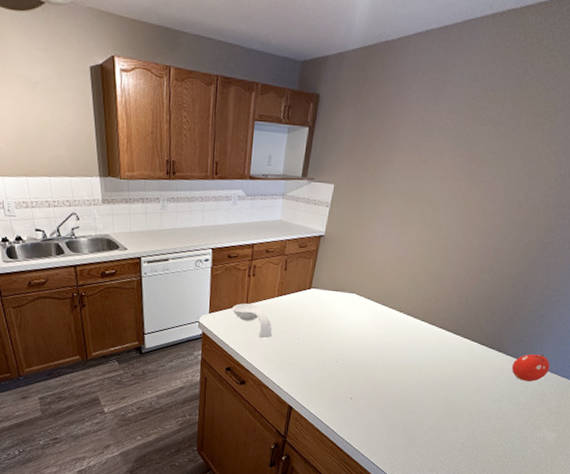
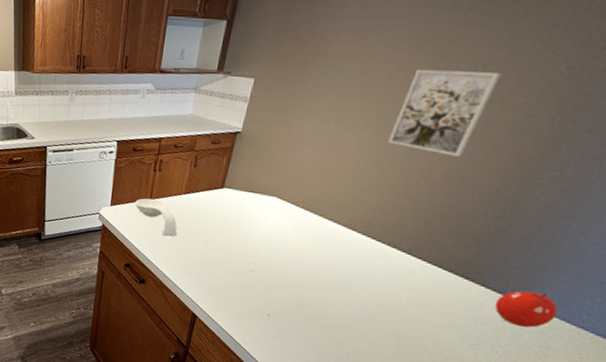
wall art: none [439,175,518,250] -> present [387,69,501,157]

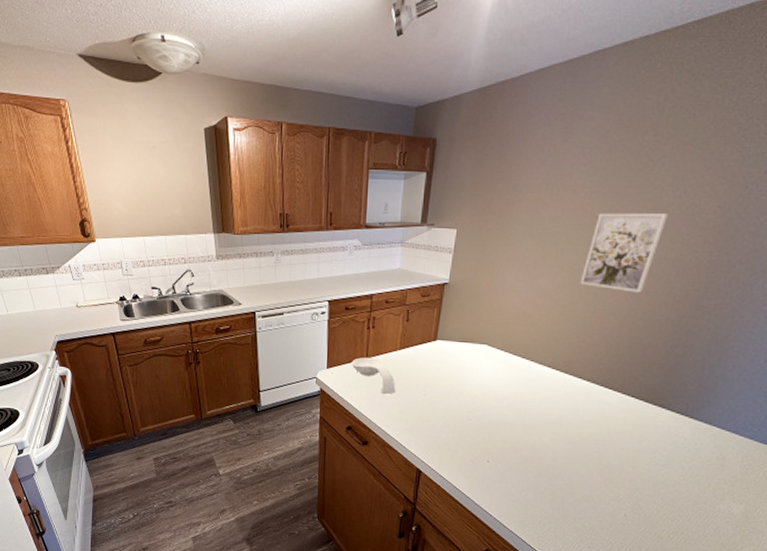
fruit: present [494,290,558,328] -> none [679,410,728,443]

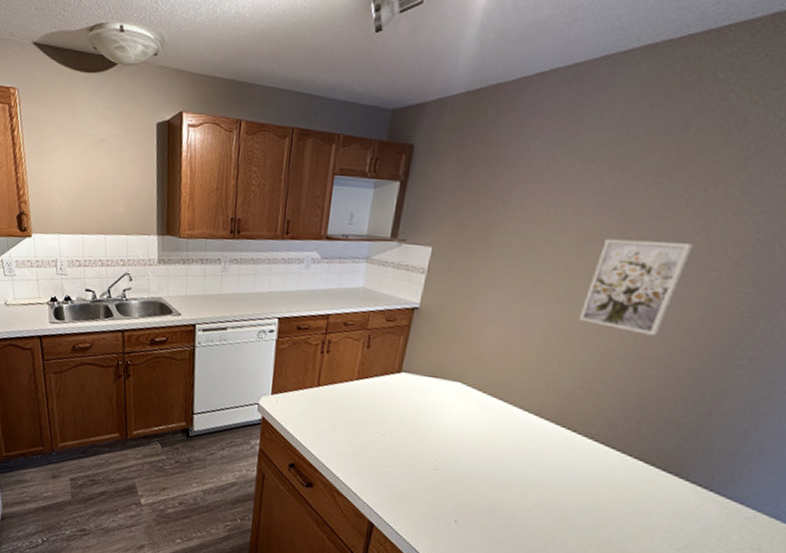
spoon rest: present [352,357,396,395] -> none [300,385,350,431]

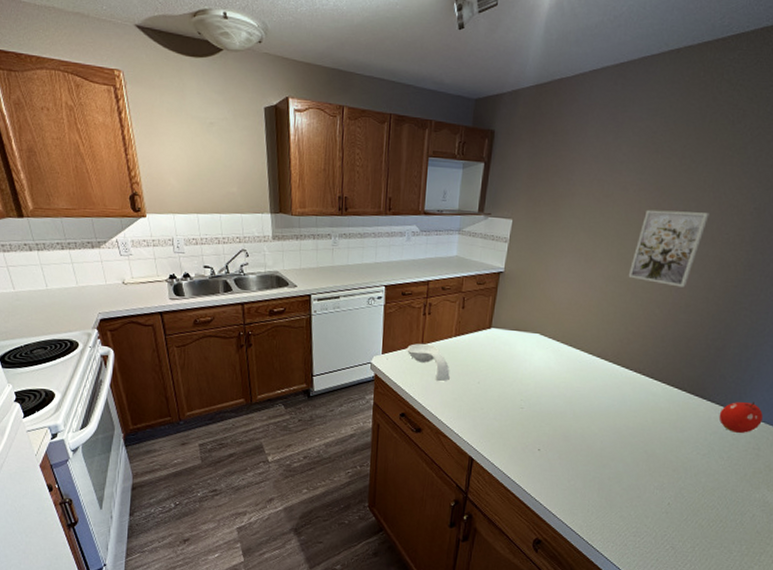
spoon rest: none [300,385,350,431] -> present [407,344,450,382]
fruit: none [701,485,766,527] -> present [719,402,763,433]

